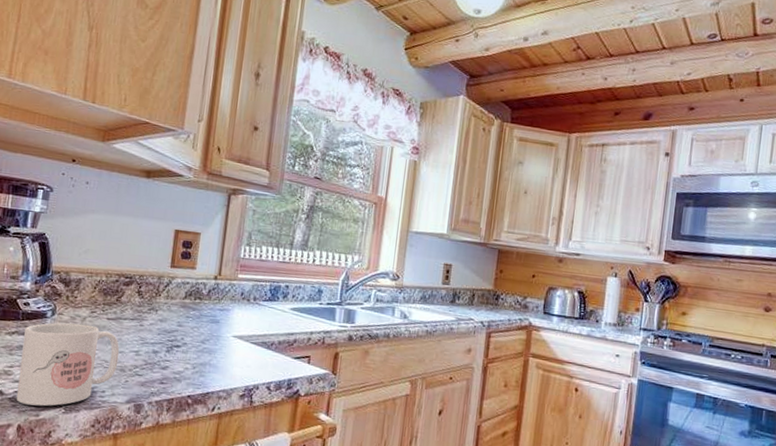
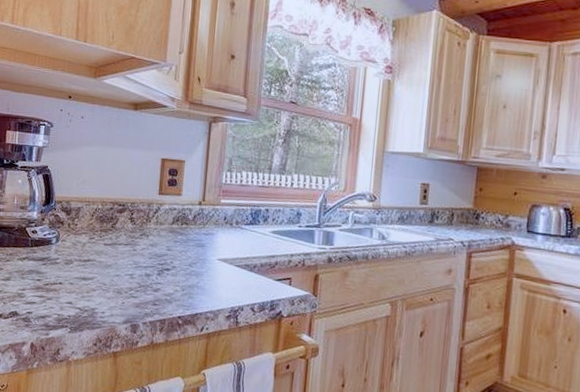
mug: present [16,322,120,407] -> none [28,248,116,326]

